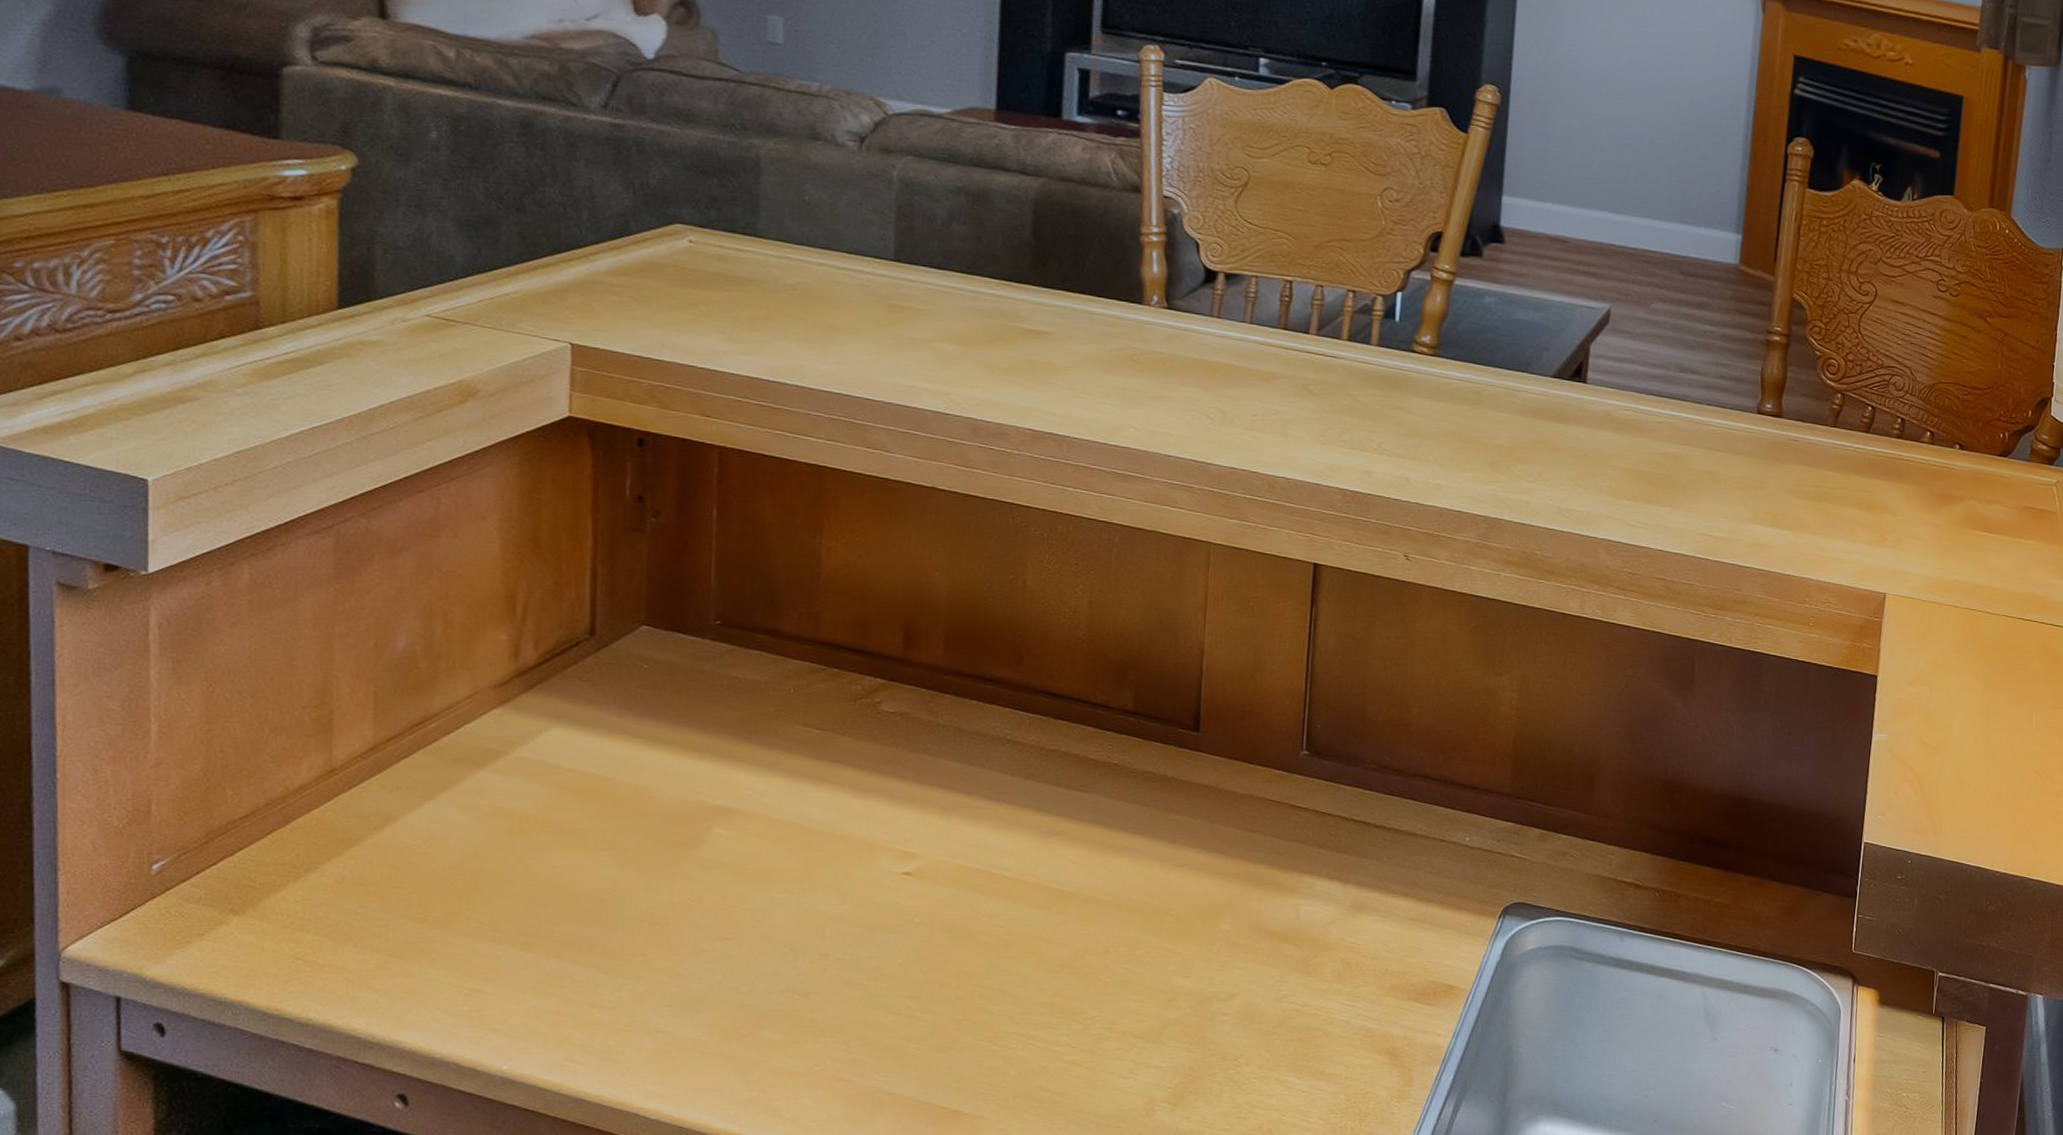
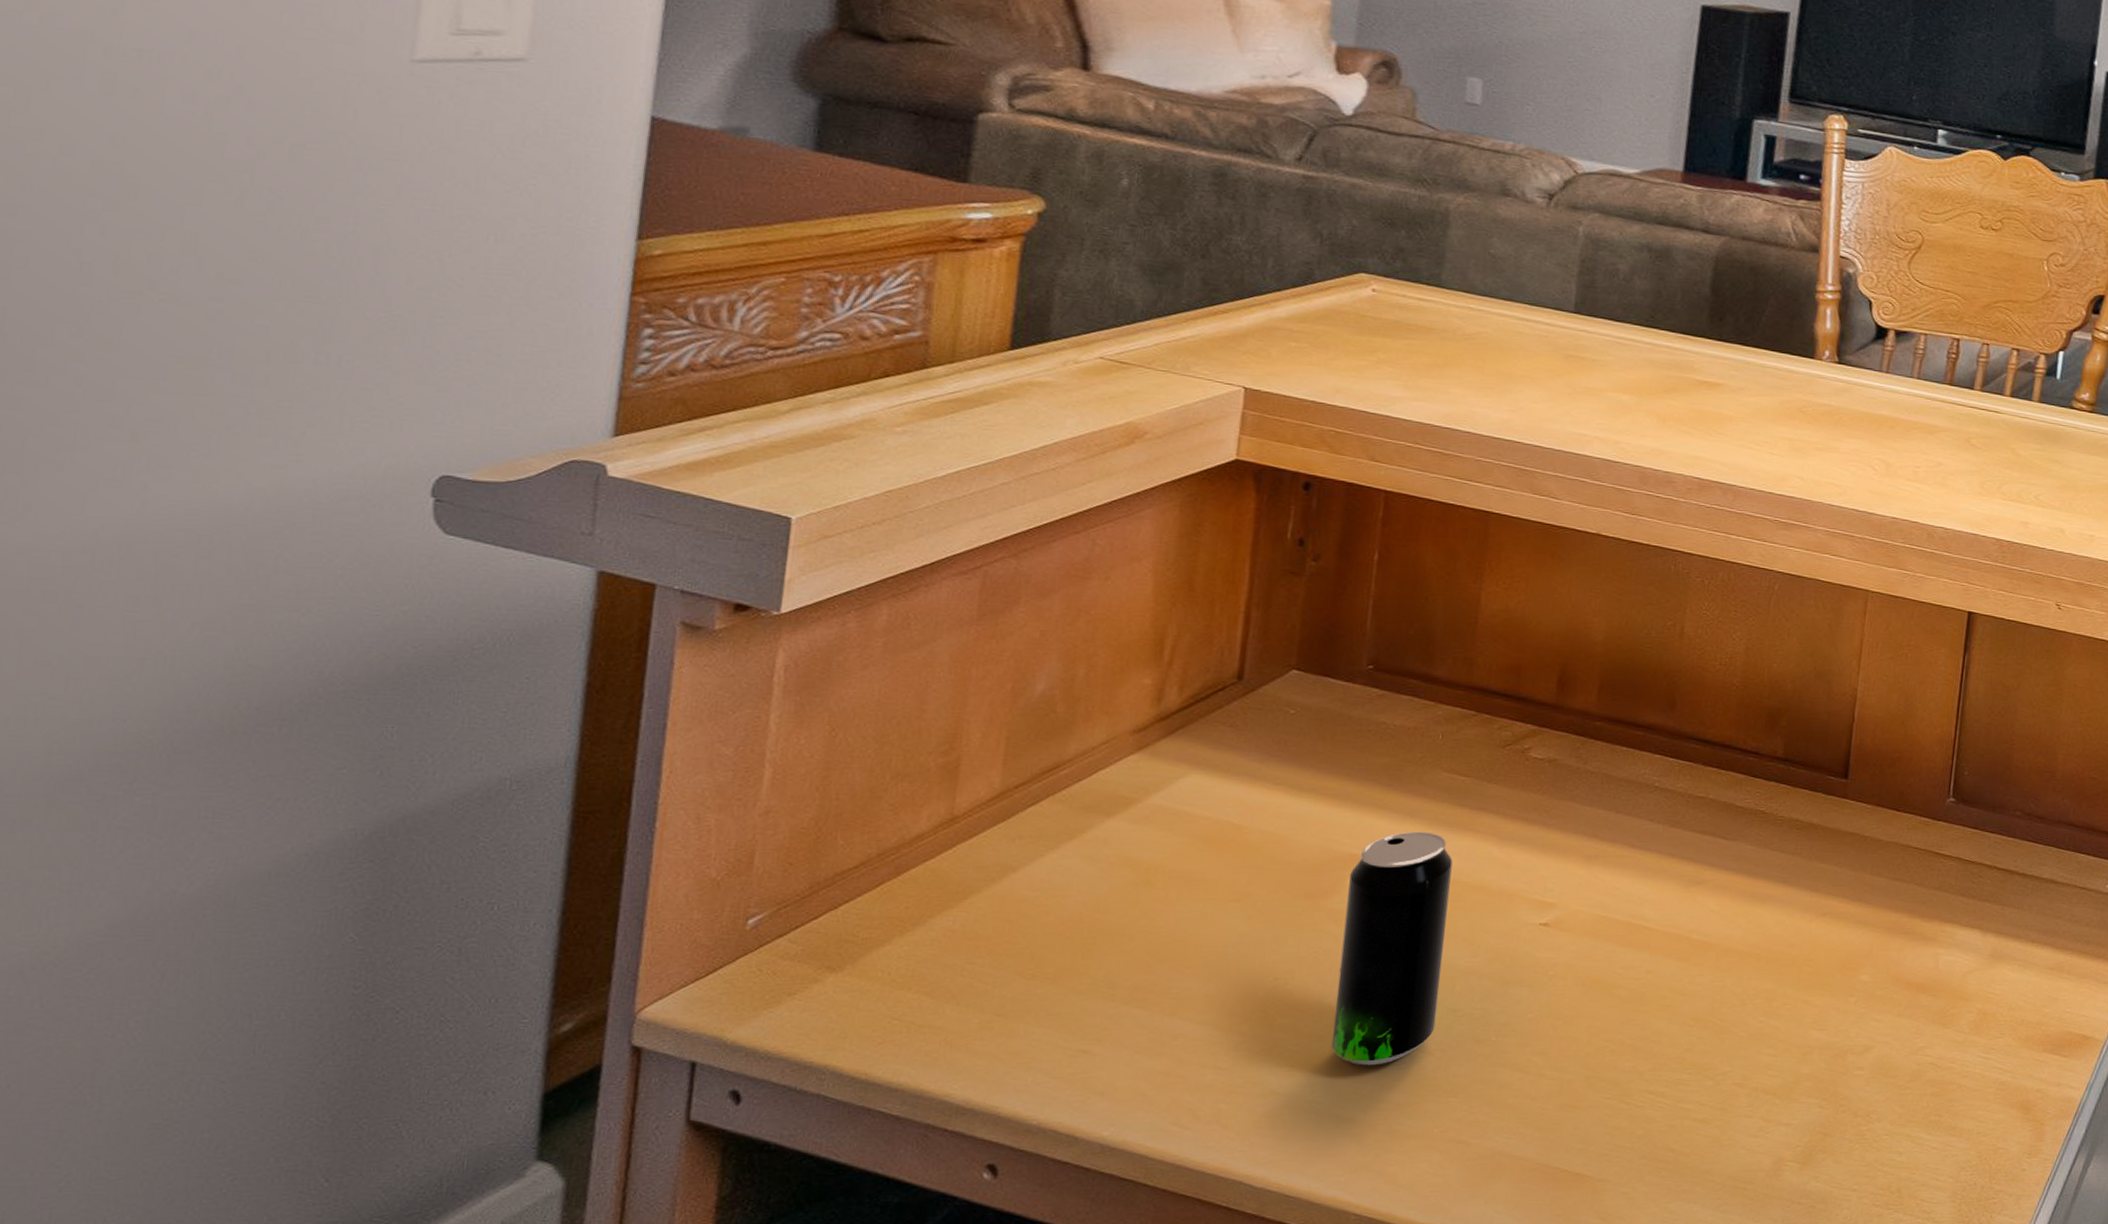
beverage can: none [710,783,813,1007] -> present [1331,831,1453,1066]

